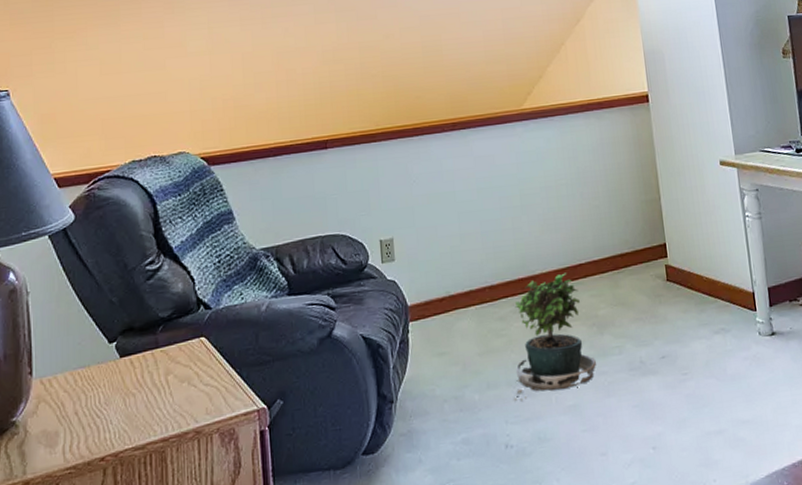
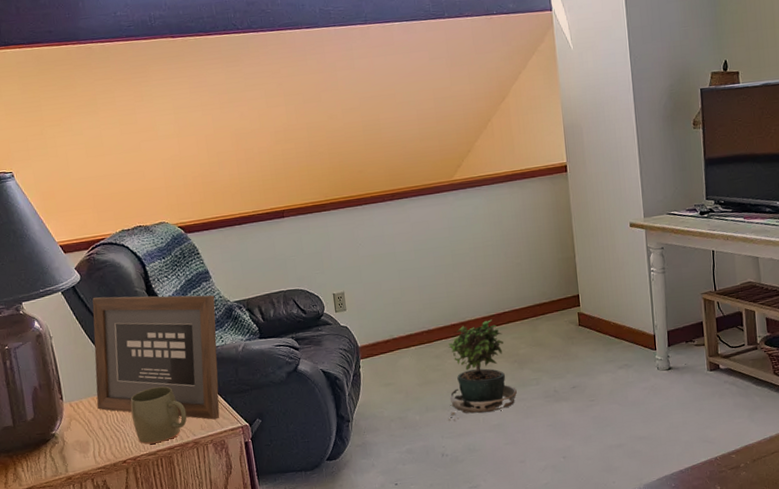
picture frame: none [75,240,237,402] -> present [92,295,220,420]
mug: none [118,356,190,435] -> present [130,386,187,445]

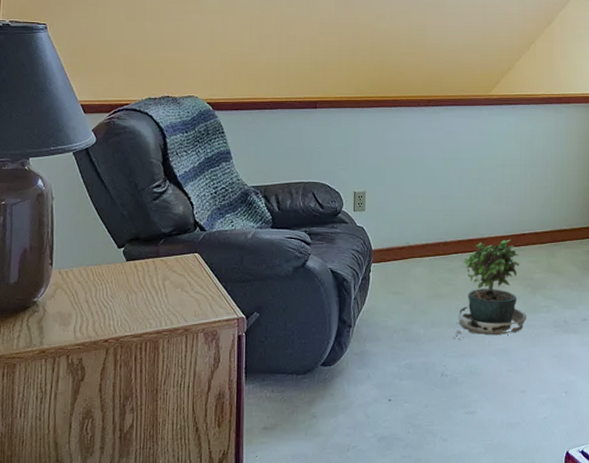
picture frame: present [92,295,220,420] -> none [87,162,232,307]
mug: present [130,386,187,445] -> none [122,265,182,325]

